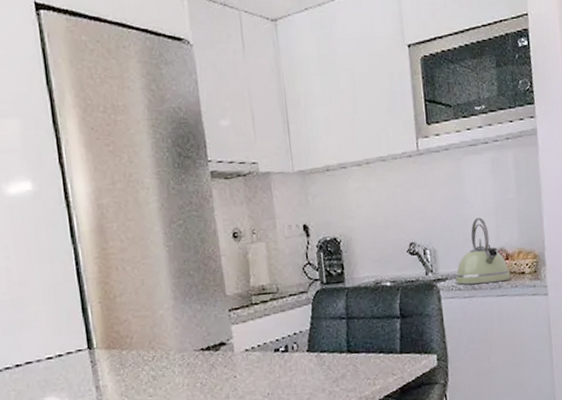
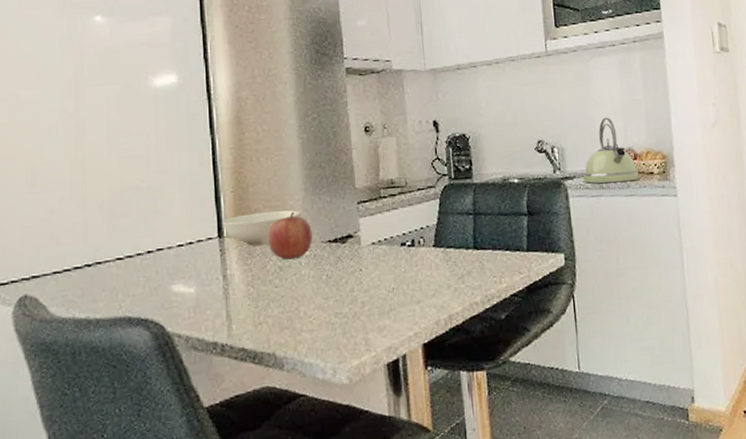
bowl: none [90,319,173,357] -> present [221,210,302,246]
fruit: none [138,321,185,369] -> present [267,211,313,260]

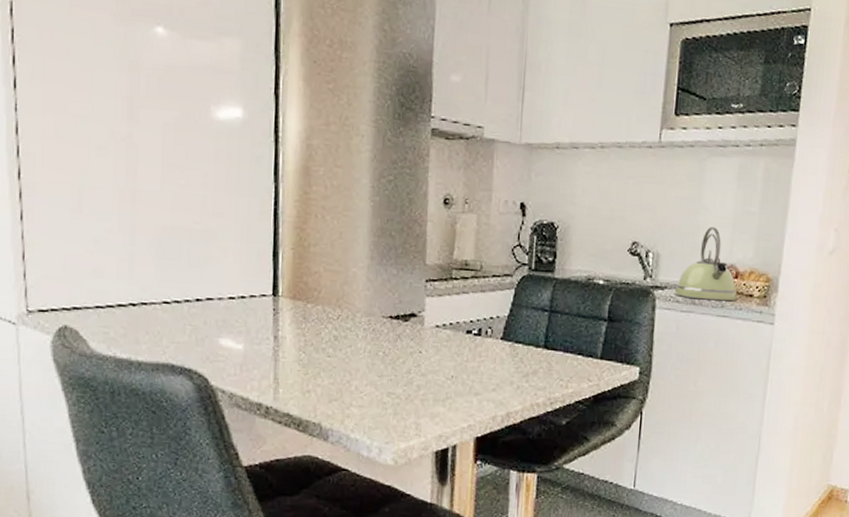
bowl: present [221,210,302,246] -> none [277,275,365,311]
fruit: present [267,211,313,260] -> none [324,279,374,330]

